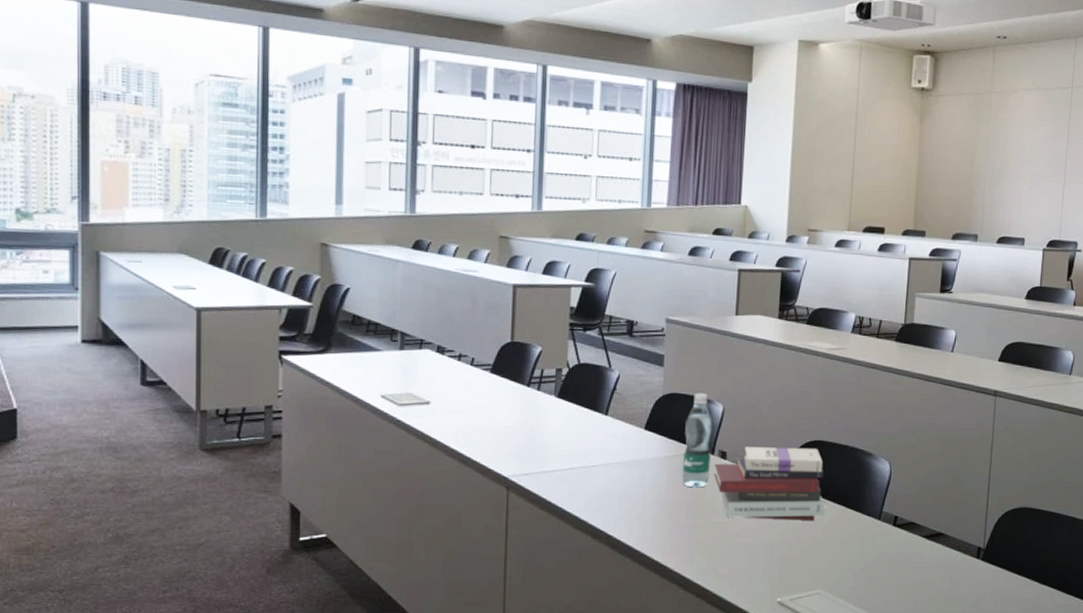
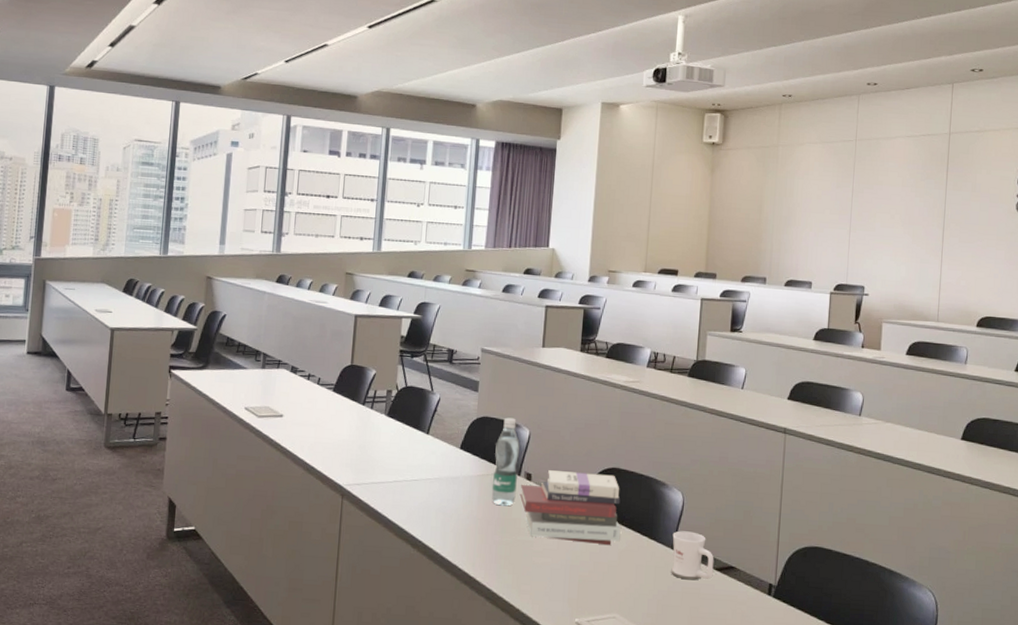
mug: none [878,501,923,550] -> present [671,531,714,580]

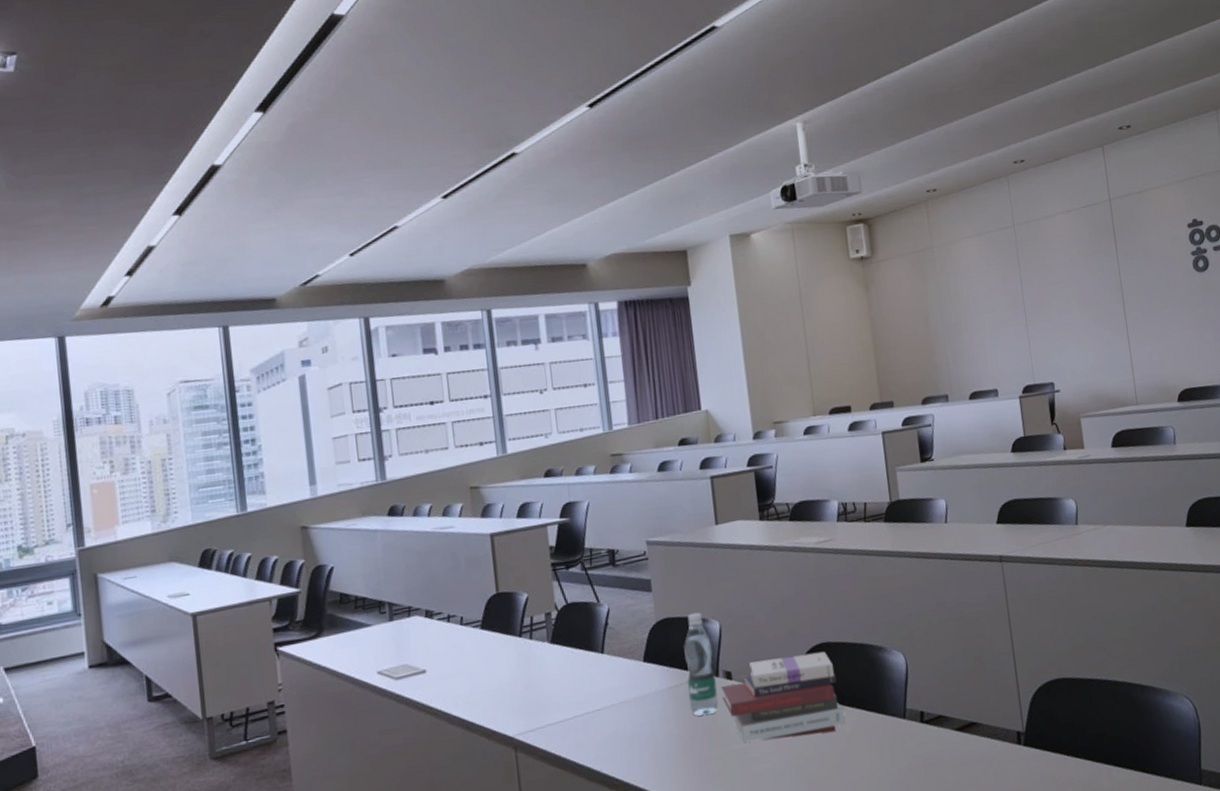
mug: present [671,531,714,580] -> none [901,694,955,750]

